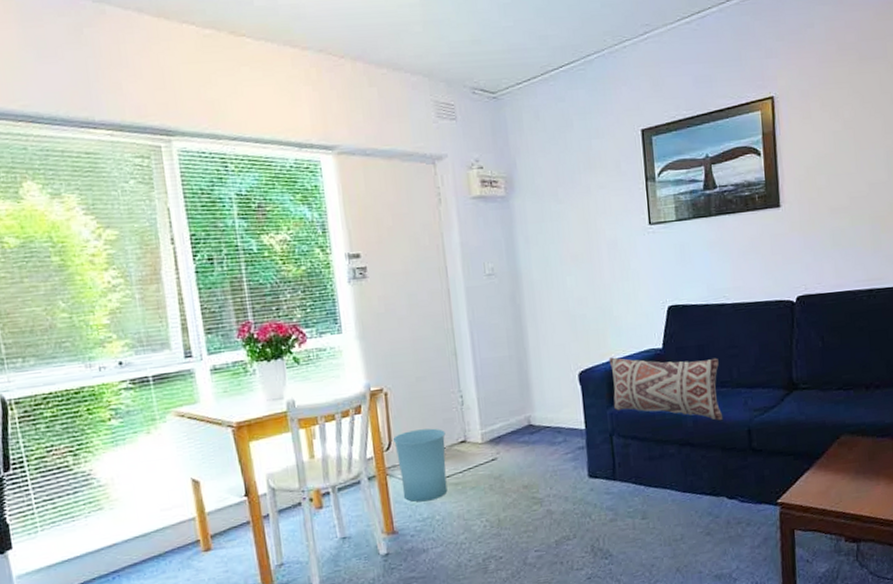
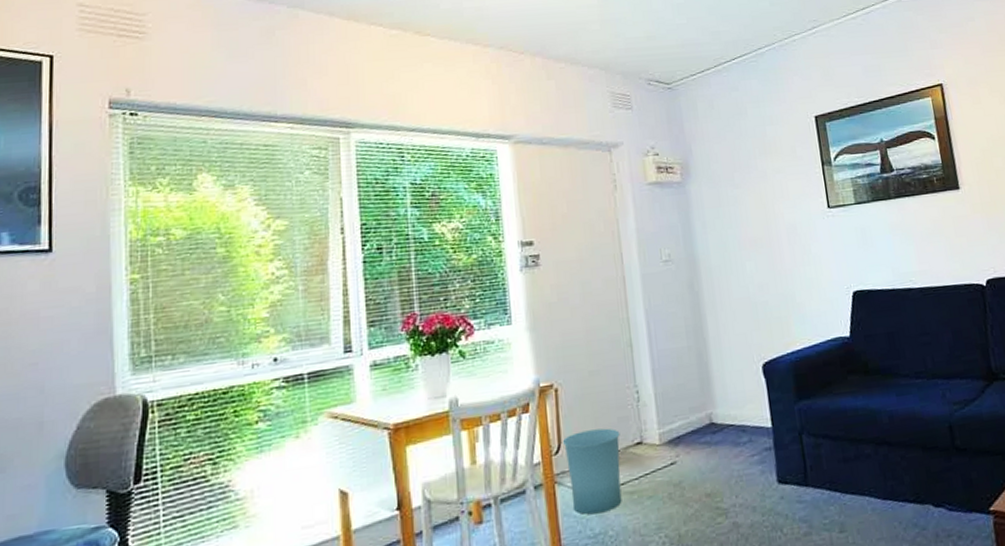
pillow: present [608,357,722,421] -> none [793,346,920,417]

